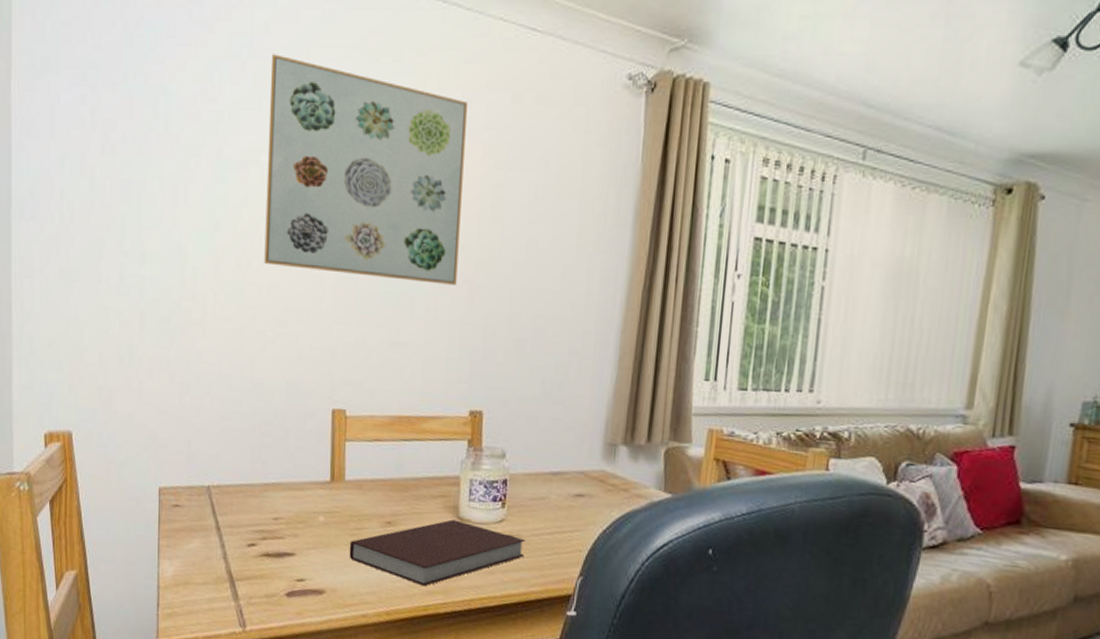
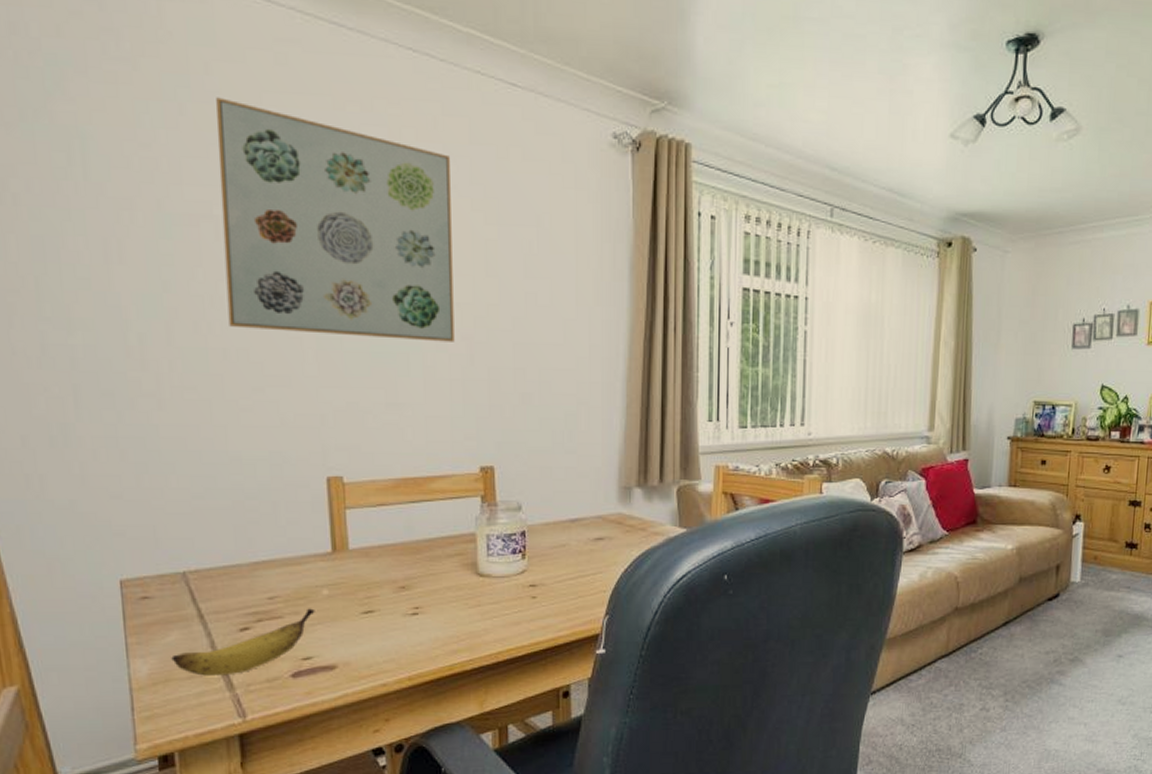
banana: none [192,532,311,586] -> present [171,608,315,676]
notebook: present [349,519,526,587] -> none [360,576,550,647]

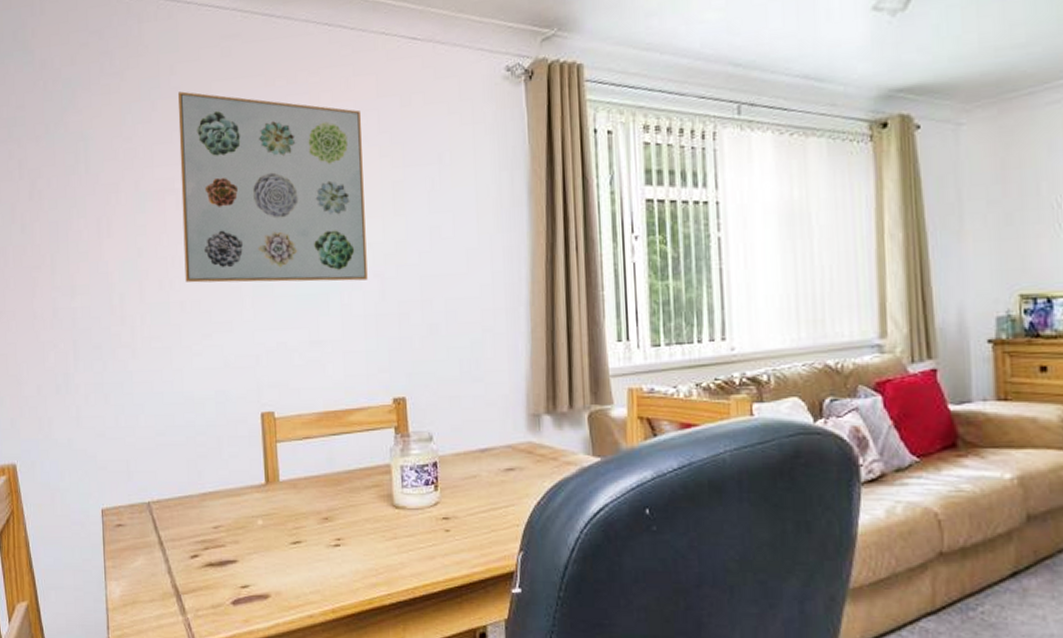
banana: present [171,608,315,676] -> none [138,538,252,600]

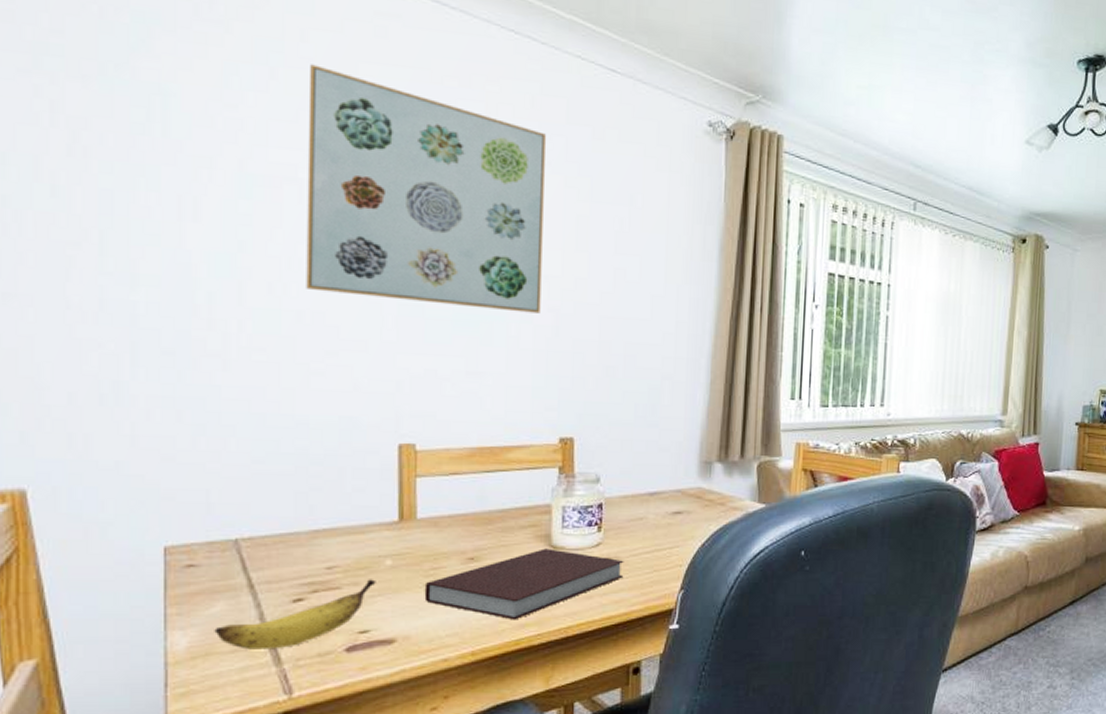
banana: none [138,538,252,600] -> present [214,579,376,650]
notebook: none [289,508,463,580] -> present [424,548,624,620]

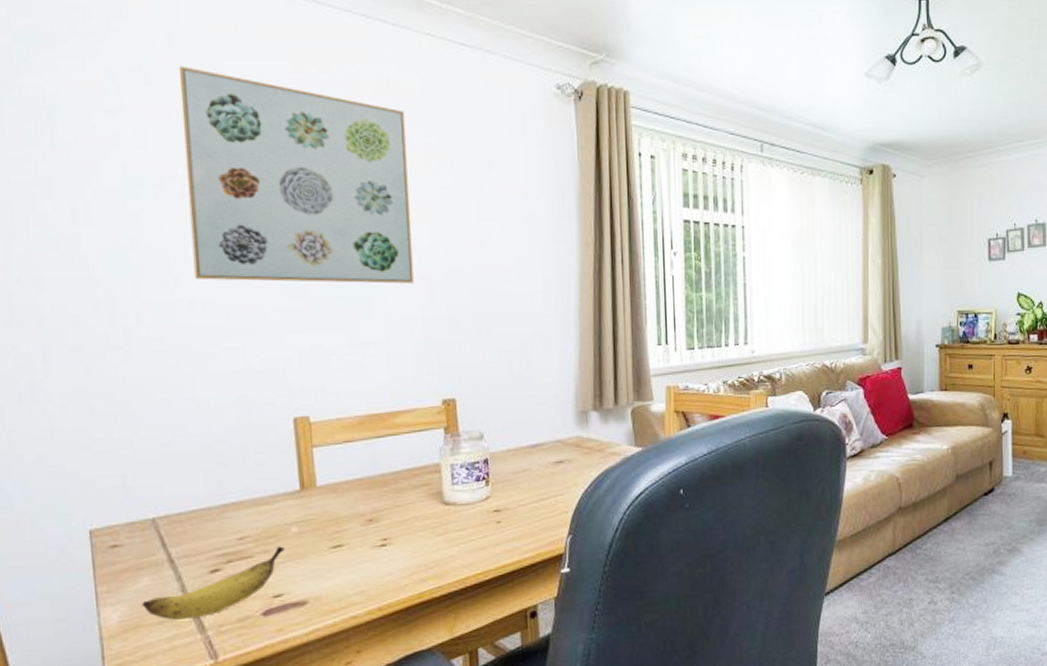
notebook: present [424,548,624,620] -> none [329,505,514,575]

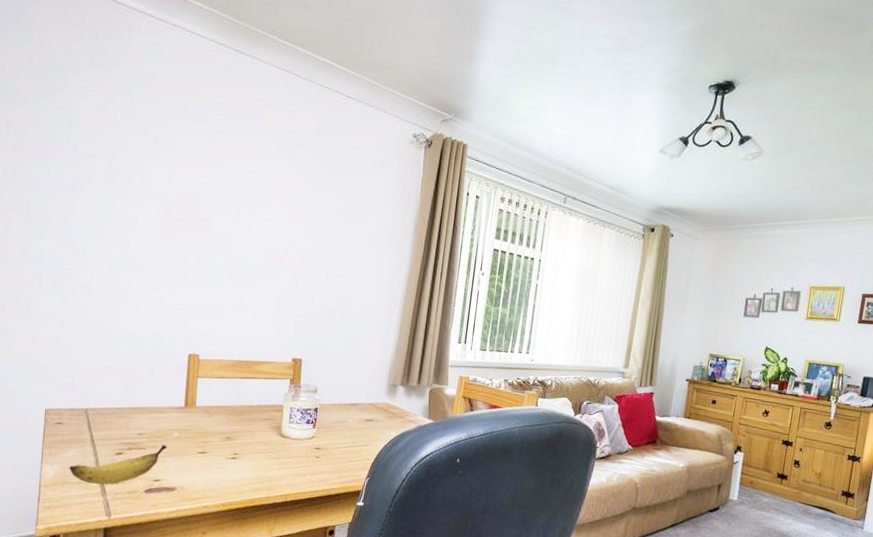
wall art: present [180,66,414,284] -> none [141,94,300,269]

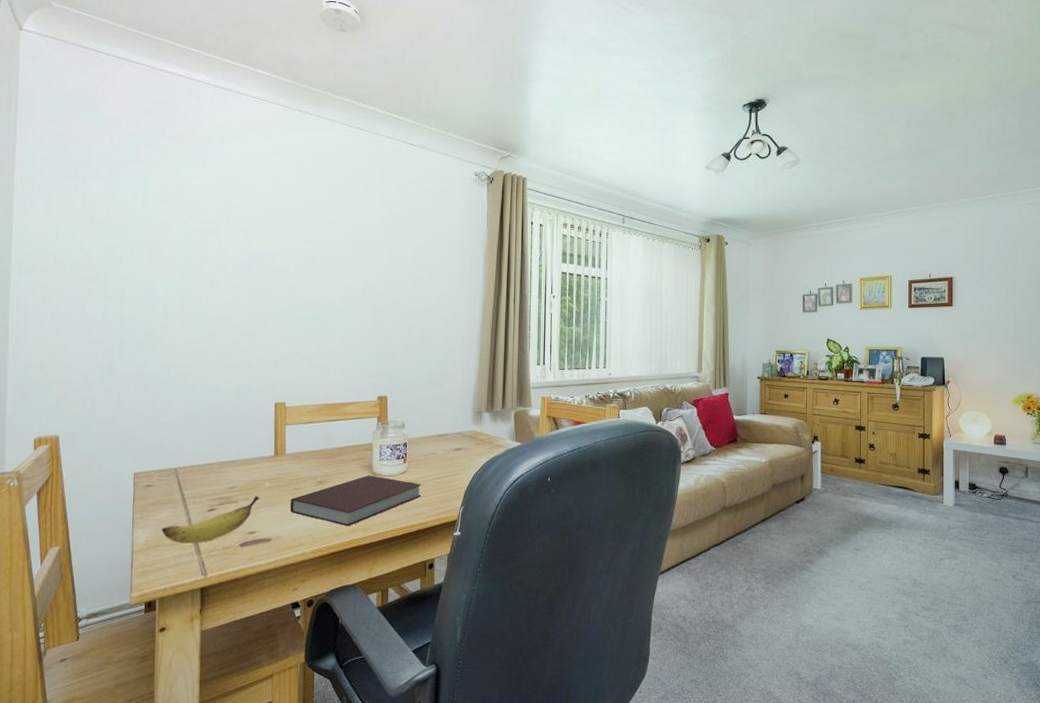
notebook: none [196,436,329,485] -> present [290,475,422,527]

